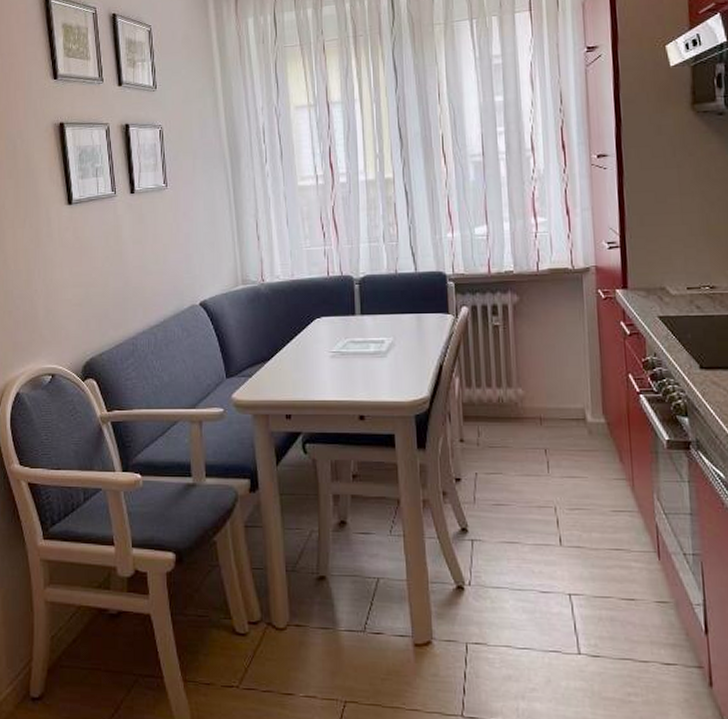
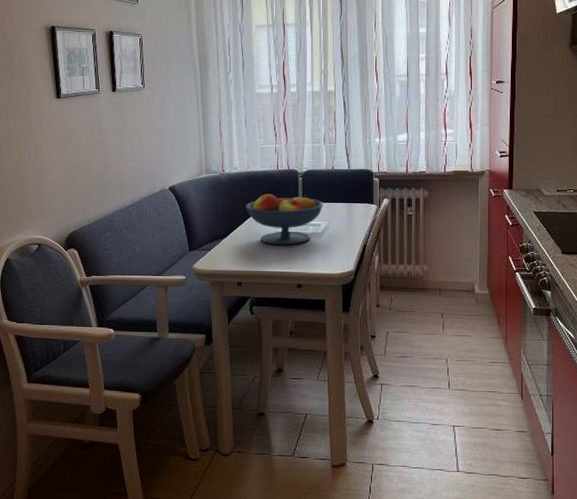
fruit bowl: none [291,305,387,368] -> present [245,194,324,245]

